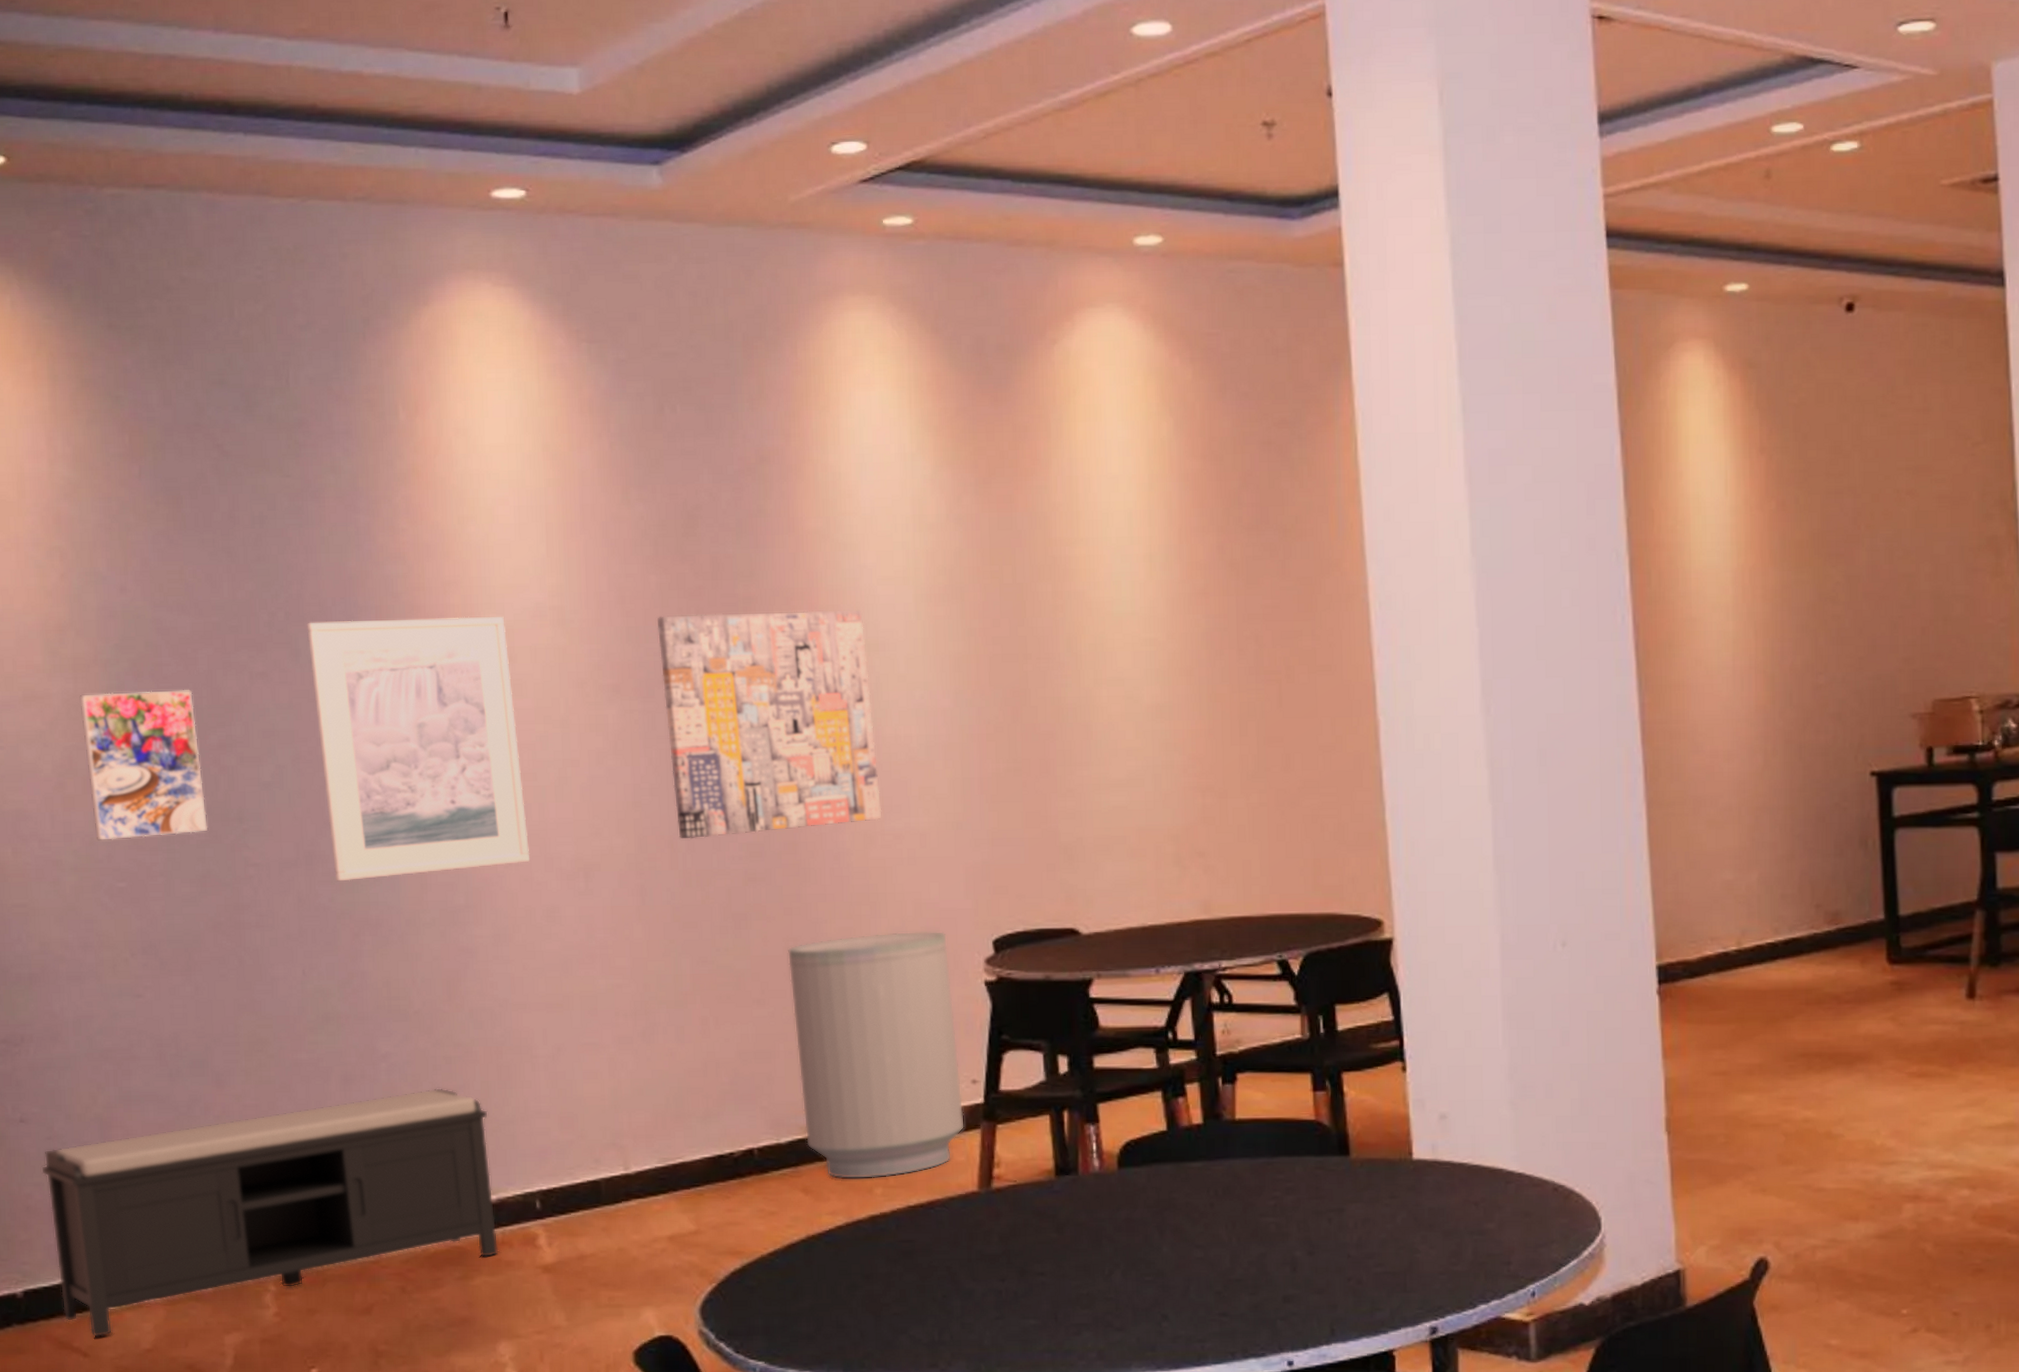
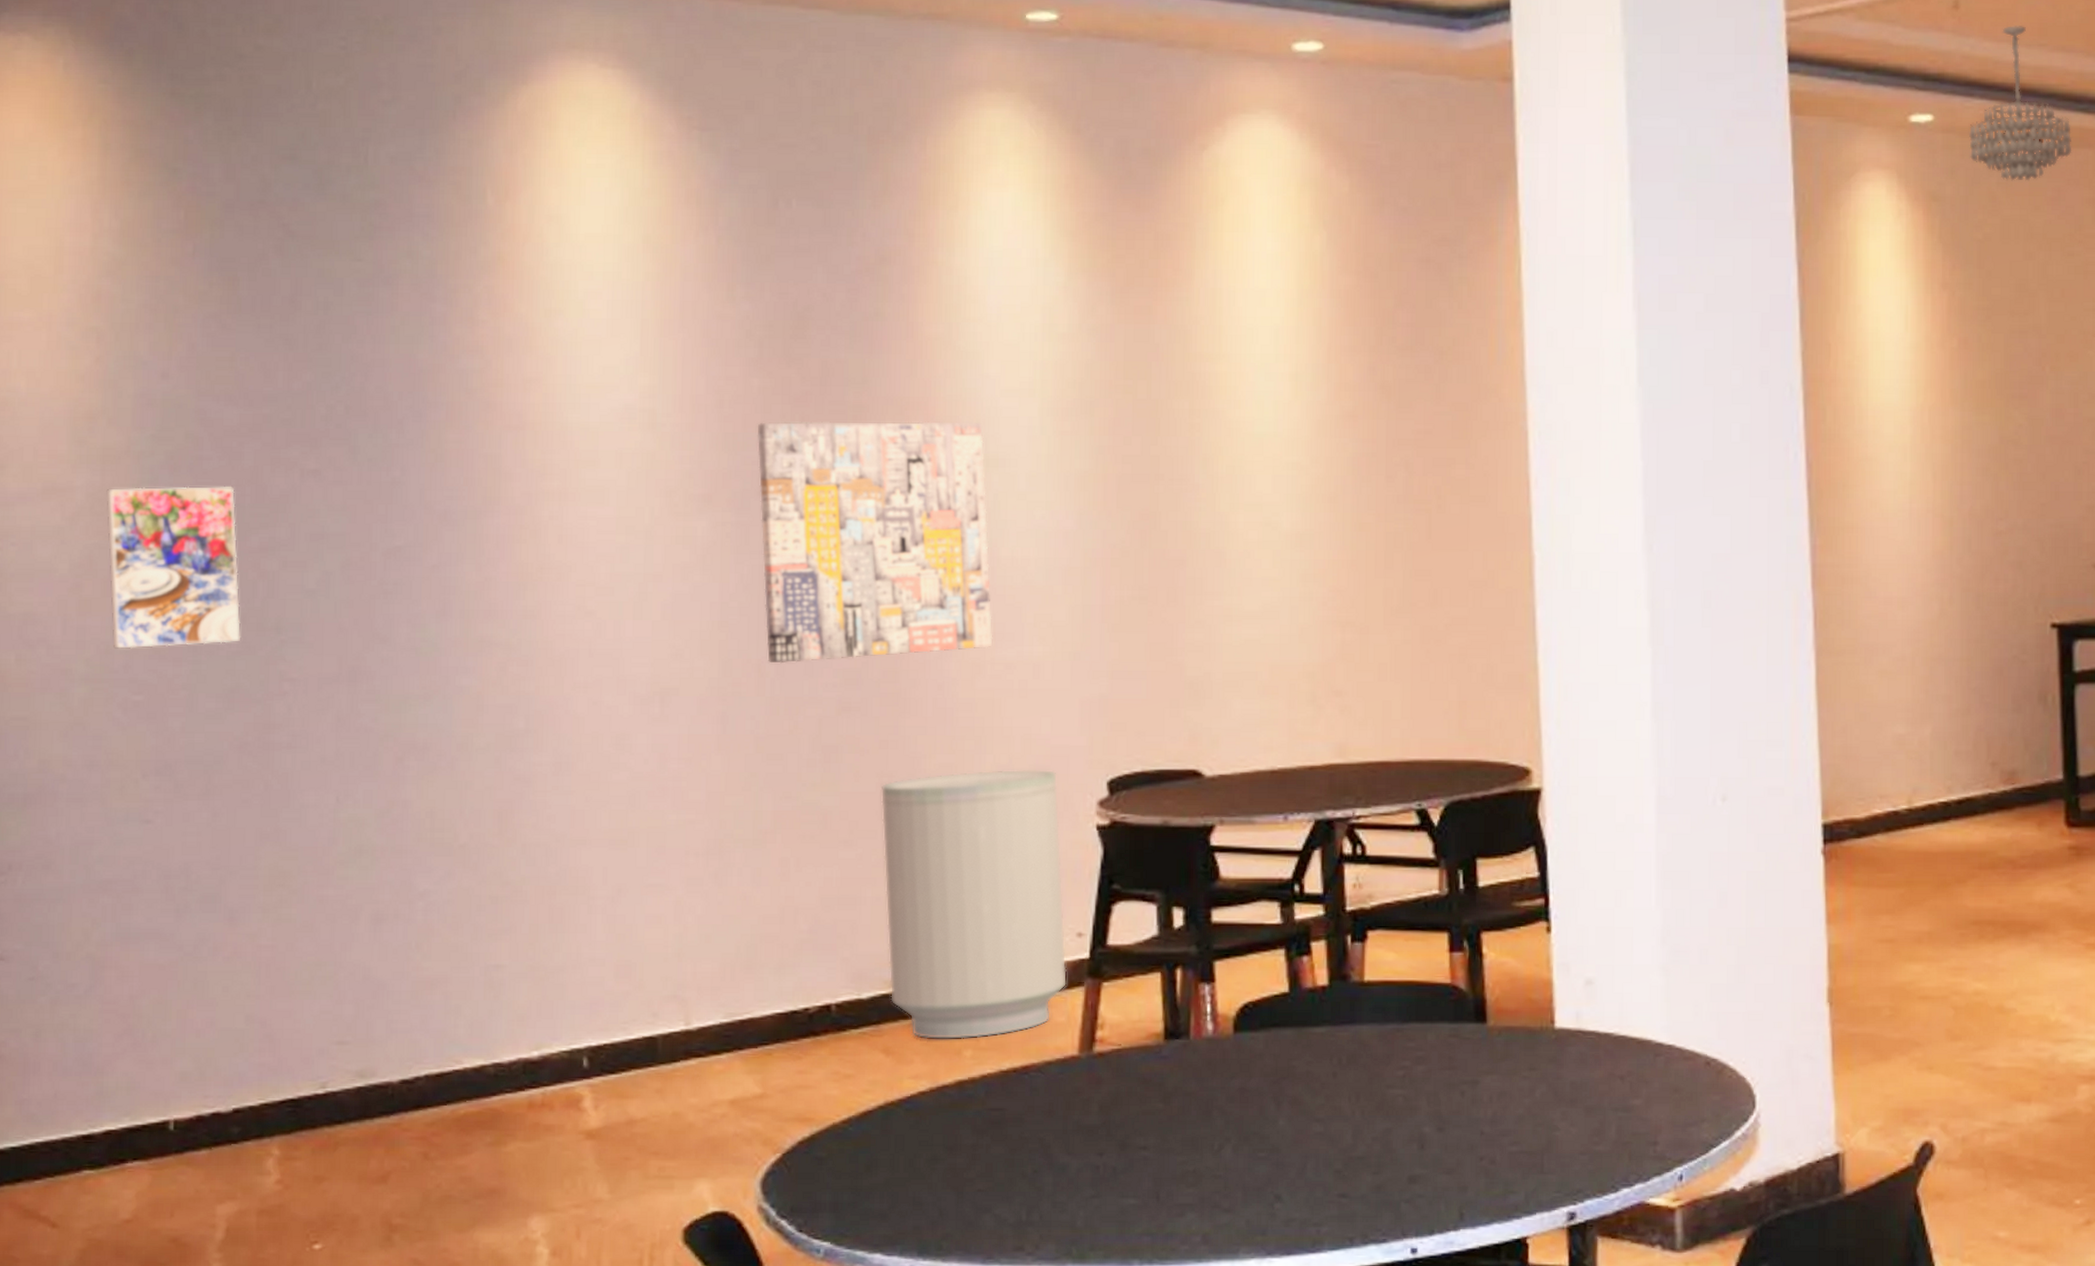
bench: present [42,1088,499,1338] -> none [20,931,538,1206]
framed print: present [307,616,531,882] -> none [368,416,601,700]
chandelier: none [1783,193,1884,346] -> present [1969,26,2072,181]

